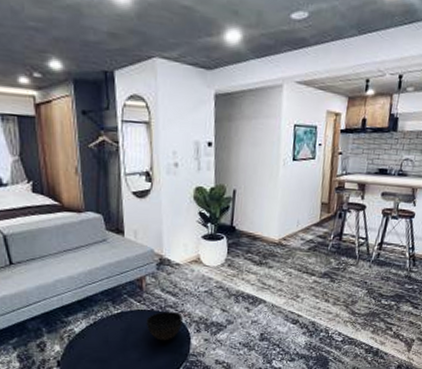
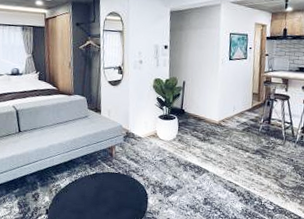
bowl: present [146,311,183,341] -> none [114,174,142,199]

